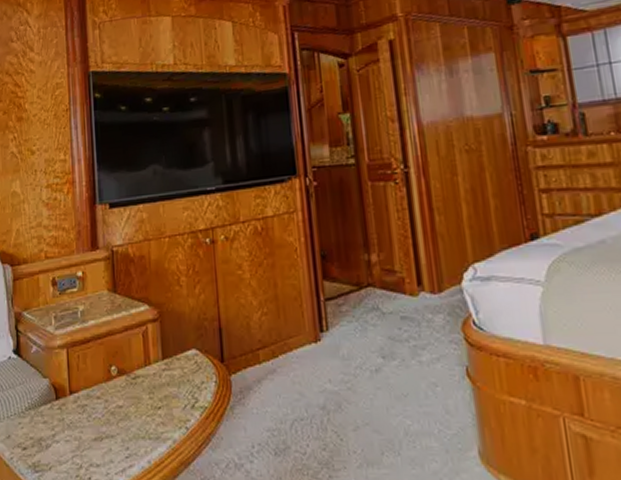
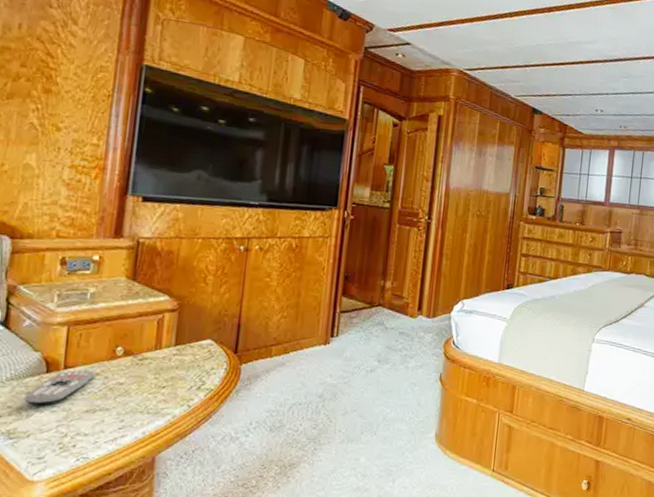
remote control: none [42,395,97,434] -> present [24,370,95,404]

